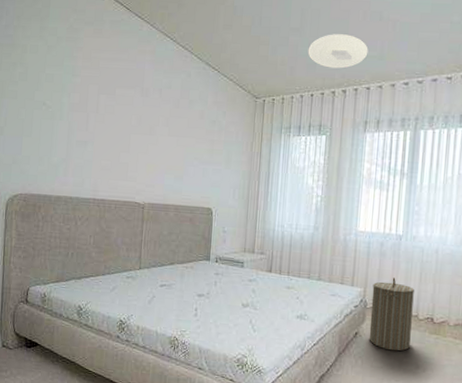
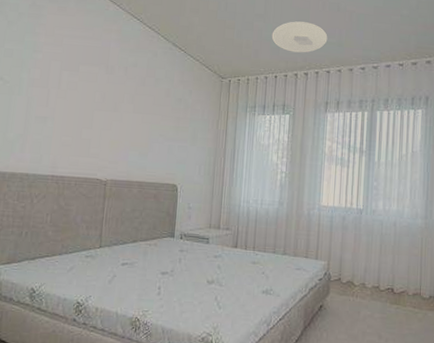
laundry hamper: present [369,277,414,352] -> none [333,250,375,323]

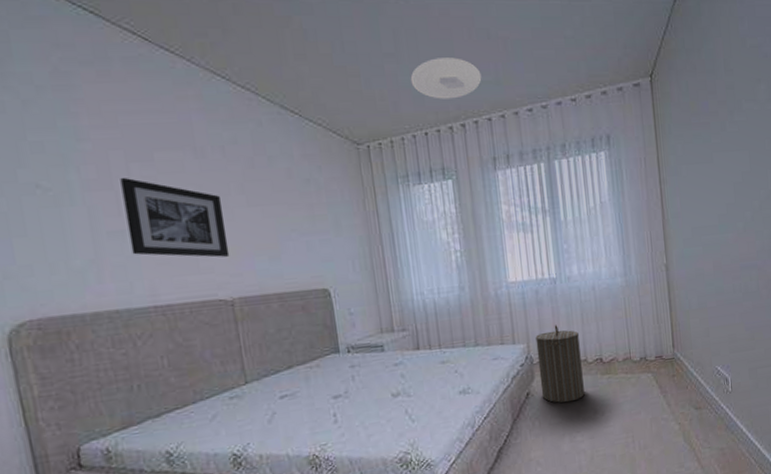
wall art: none [48,80,116,148] -> present [120,177,230,258]
laundry hamper: none [333,250,375,323] -> present [535,325,585,403]

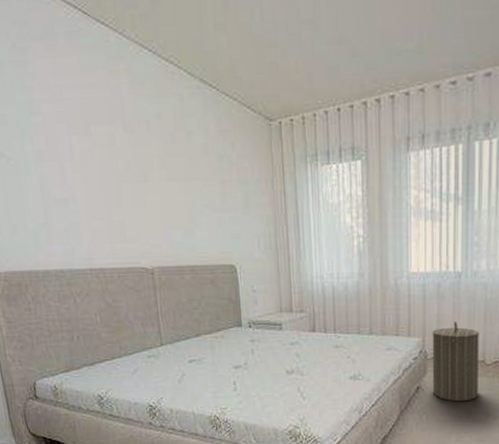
wall art: present [120,177,230,258] -> none [64,148,151,228]
ceiling light: present [410,57,482,99] -> none [327,22,403,71]

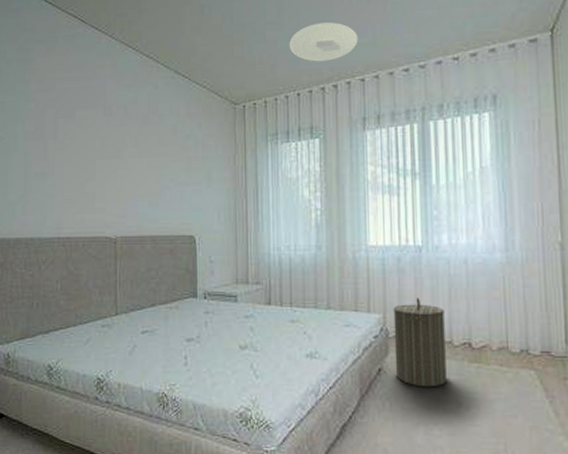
ceiling light: none [327,22,403,71] -> present [289,22,358,62]

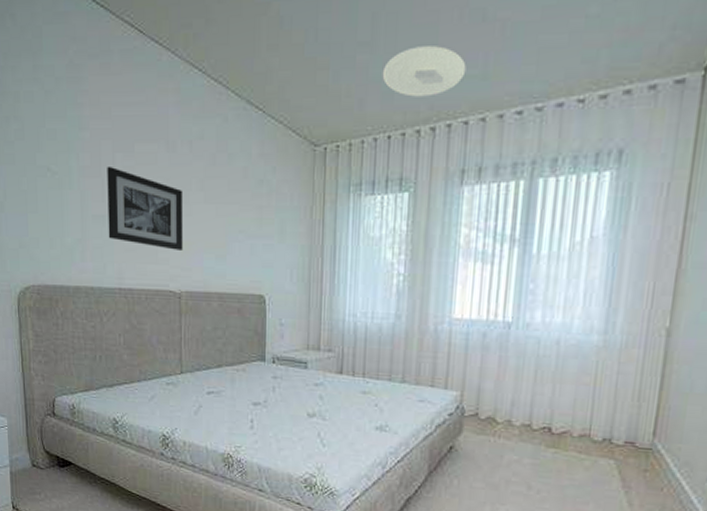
wall art: none [49,130,119,200] -> present [107,166,183,250]
laundry hamper: present [393,298,447,388] -> none [467,377,527,469]

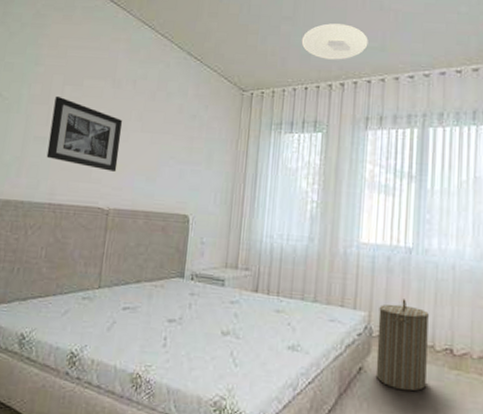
laundry hamper: none [467,377,527,469] -> present [375,299,429,392]

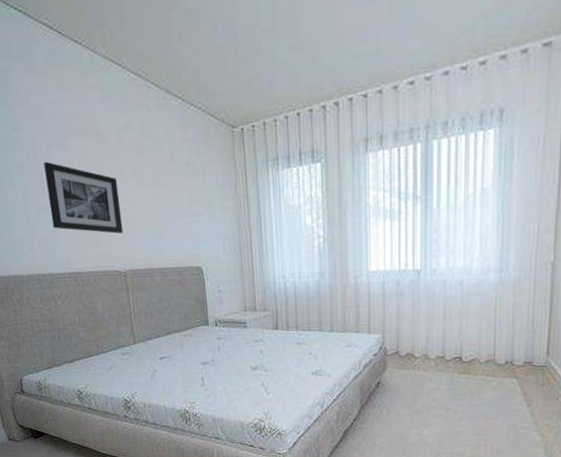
ceiling light: present [301,23,369,60] -> none [286,27,361,76]
laundry hamper: present [375,299,429,392] -> none [392,318,438,397]

